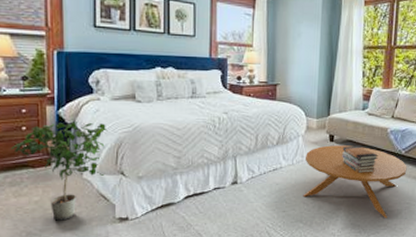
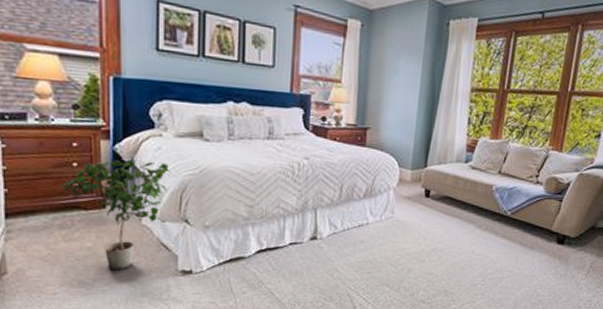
coffee table: present [303,145,407,219] -> none [391,201,512,287]
book stack: present [342,146,378,174] -> none [438,203,480,235]

